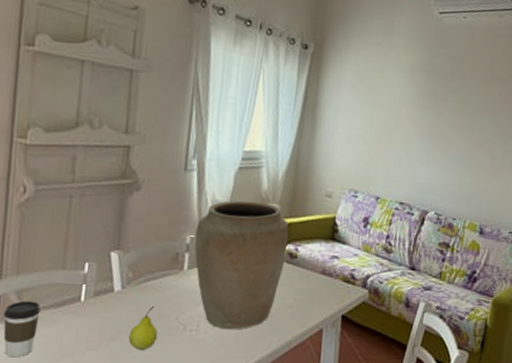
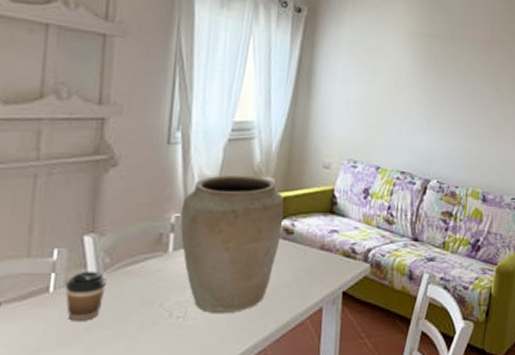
coffee cup: none [94,283,129,329] -> present [65,271,106,321]
fruit: present [129,305,157,350] -> none [107,292,139,342]

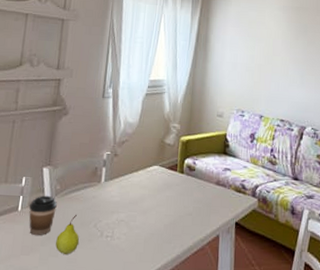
fruit: none [107,292,139,342] -> present [56,214,79,254]
vase: present [180,174,285,314] -> none [110,121,188,236]

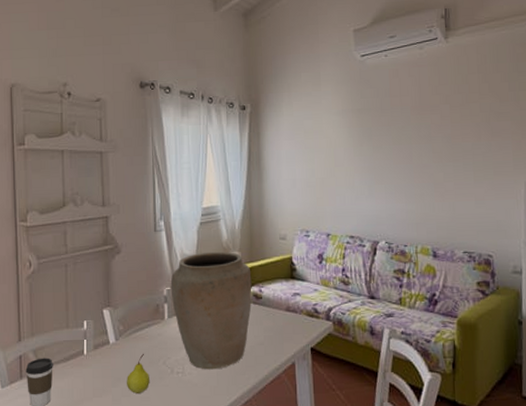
coffee cup: present [29,195,57,235] -> none [94,337,122,377]
vase: none [110,121,188,236] -> present [170,251,252,370]

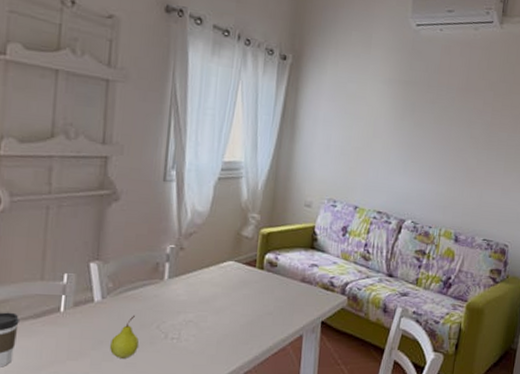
vase: present [170,251,252,370] -> none [175,210,269,338]

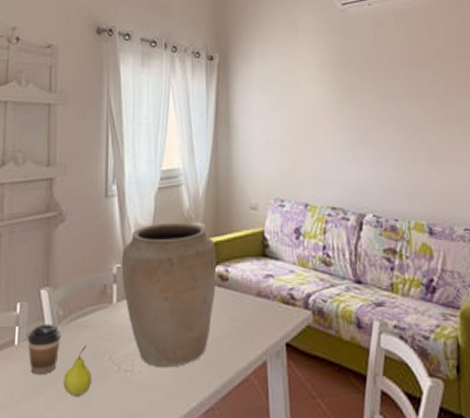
coffee cup: none [73,294,110,339] -> present [27,323,61,374]
vase: none [175,210,269,338] -> present [121,222,217,368]

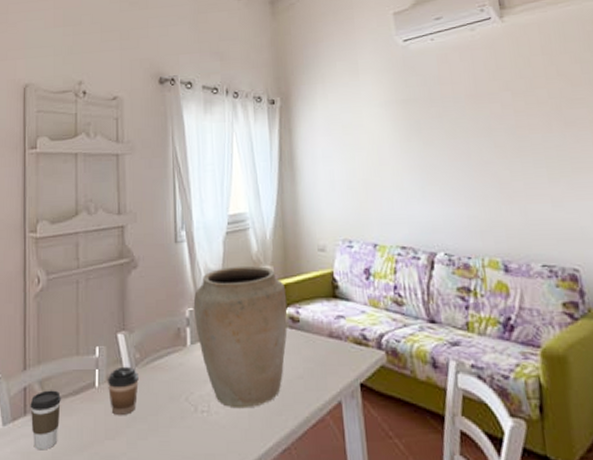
fruit: present [64,345,91,396] -> none [143,386,170,436]

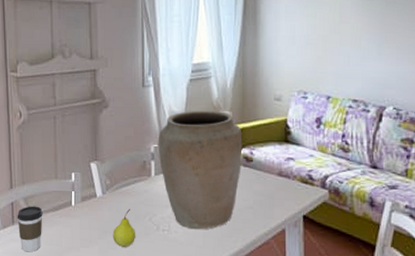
coffee cup: present [107,366,139,415] -> none [81,190,109,229]
fruit: none [143,386,170,436] -> present [113,208,135,247]

